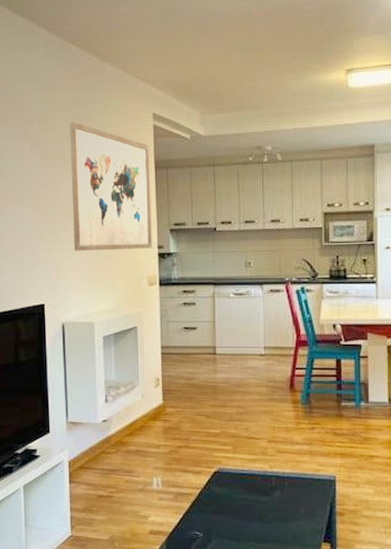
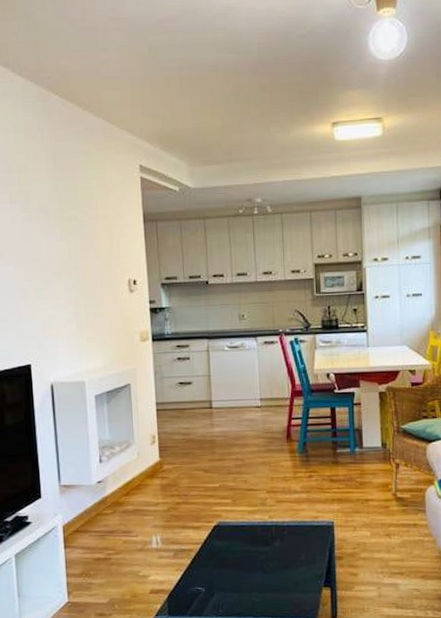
wall art: present [70,121,152,251] -> none [51,173,143,308]

